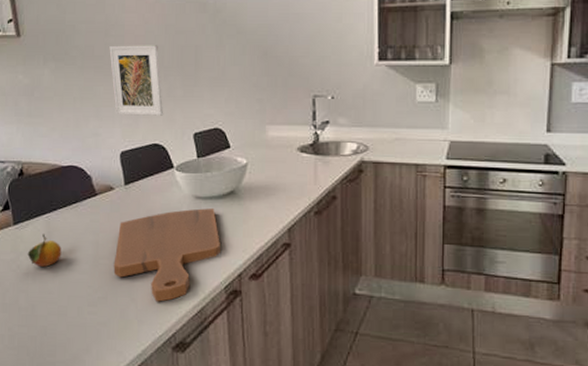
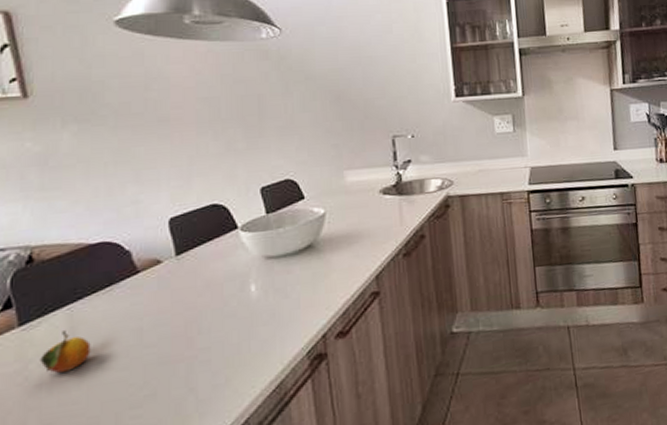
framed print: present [109,45,164,116] -> none [151,96,223,177]
cutting board: present [113,208,221,302] -> none [164,267,301,386]

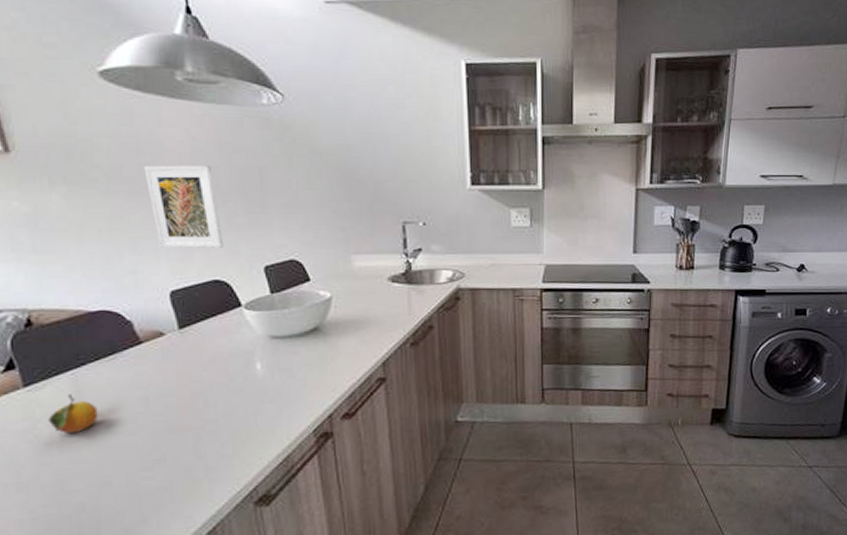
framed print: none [151,96,223,177] -> present [144,165,225,249]

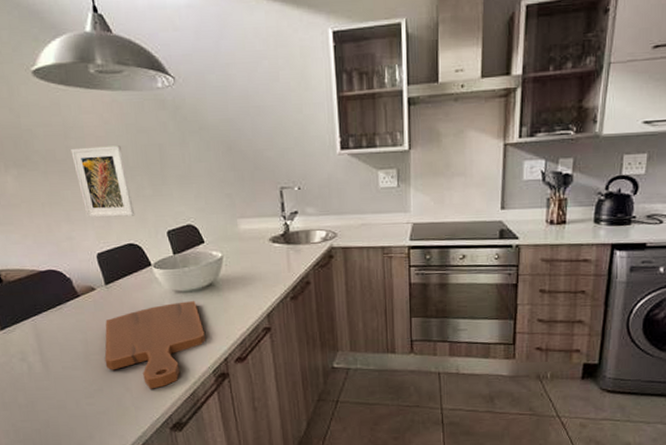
fruit: present [48,394,98,433] -> none [19,336,53,367]
cutting board: none [171,348,307,456] -> present [104,301,206,389]

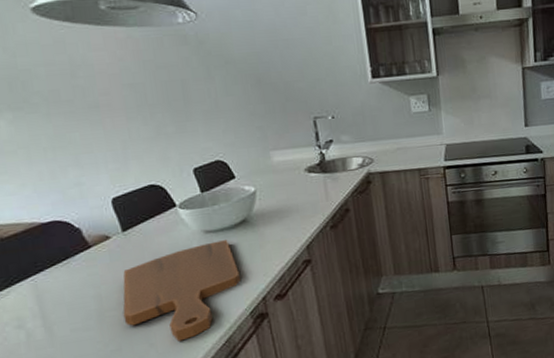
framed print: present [71,145,135,218] -> none [79,83,156,160]

